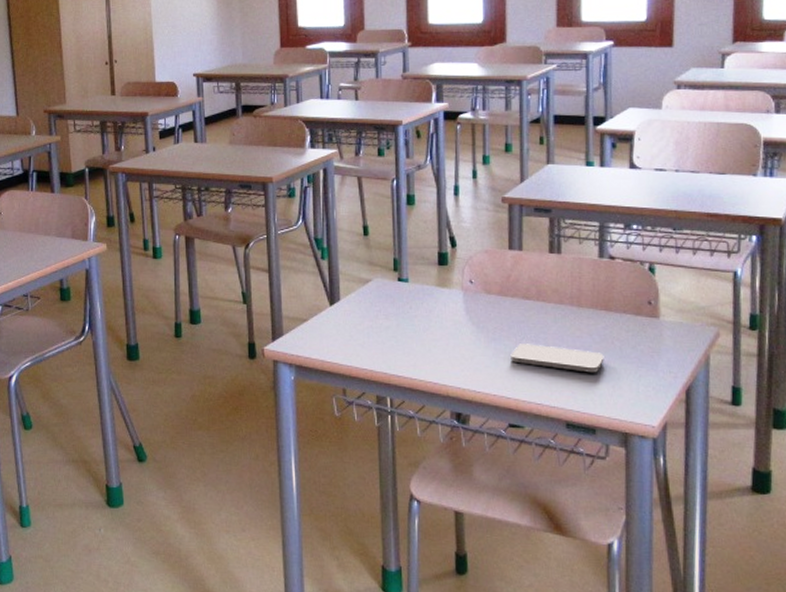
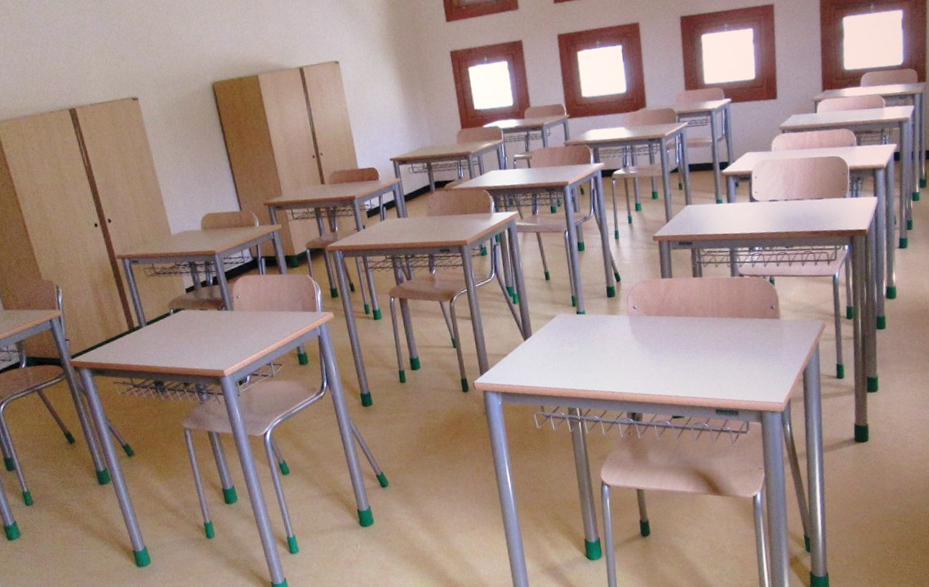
smartphone: present [510,343,604,373] -> none [669,351,741,369]

